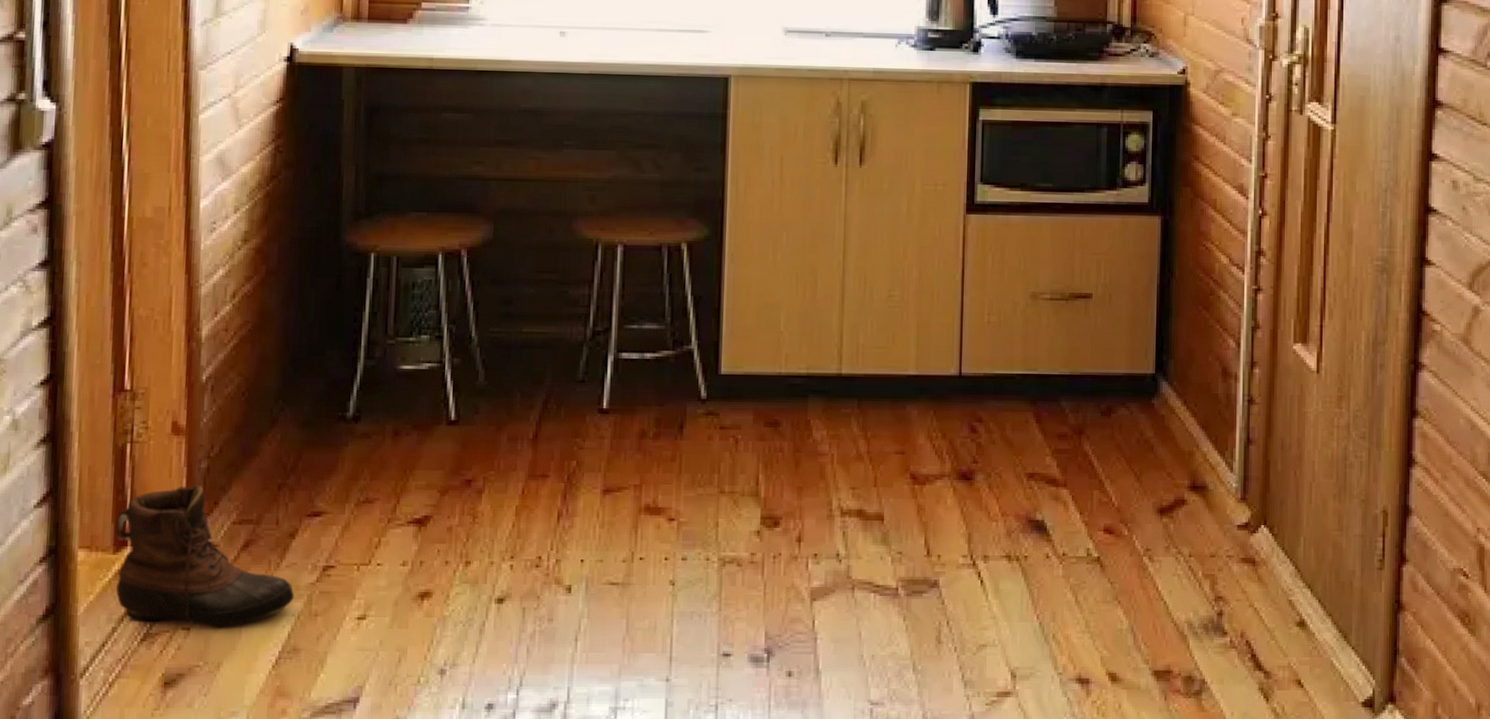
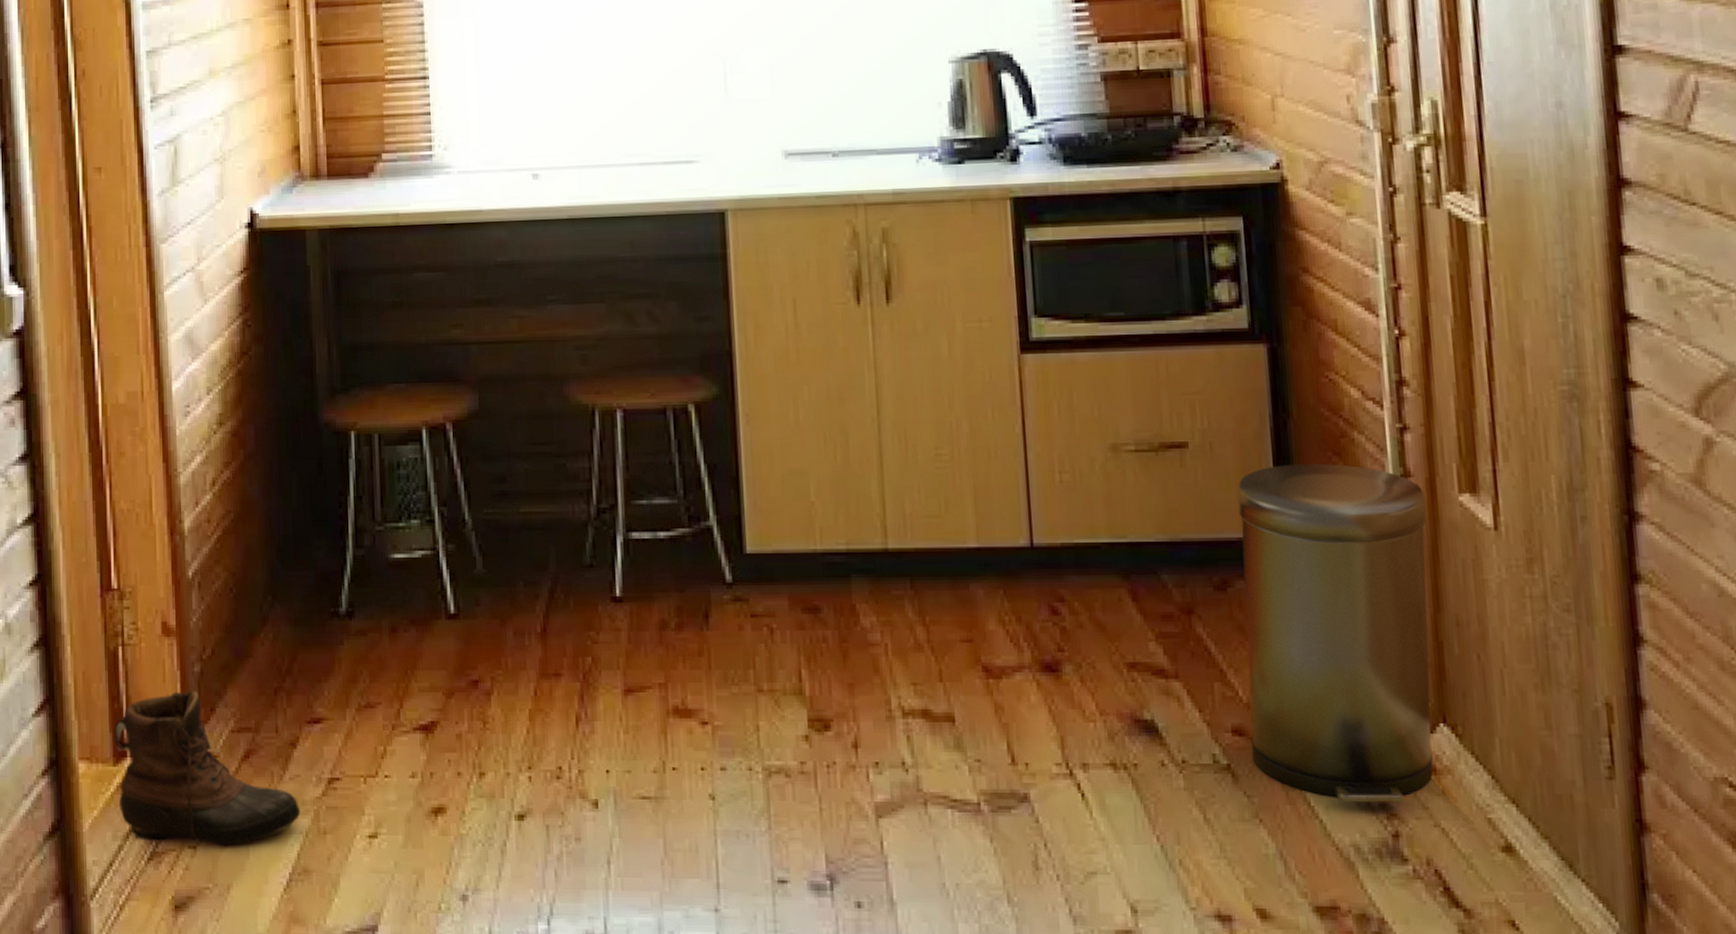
pedal bin: none [1118,314,1268,588] -> present [1237,463,1434,803]

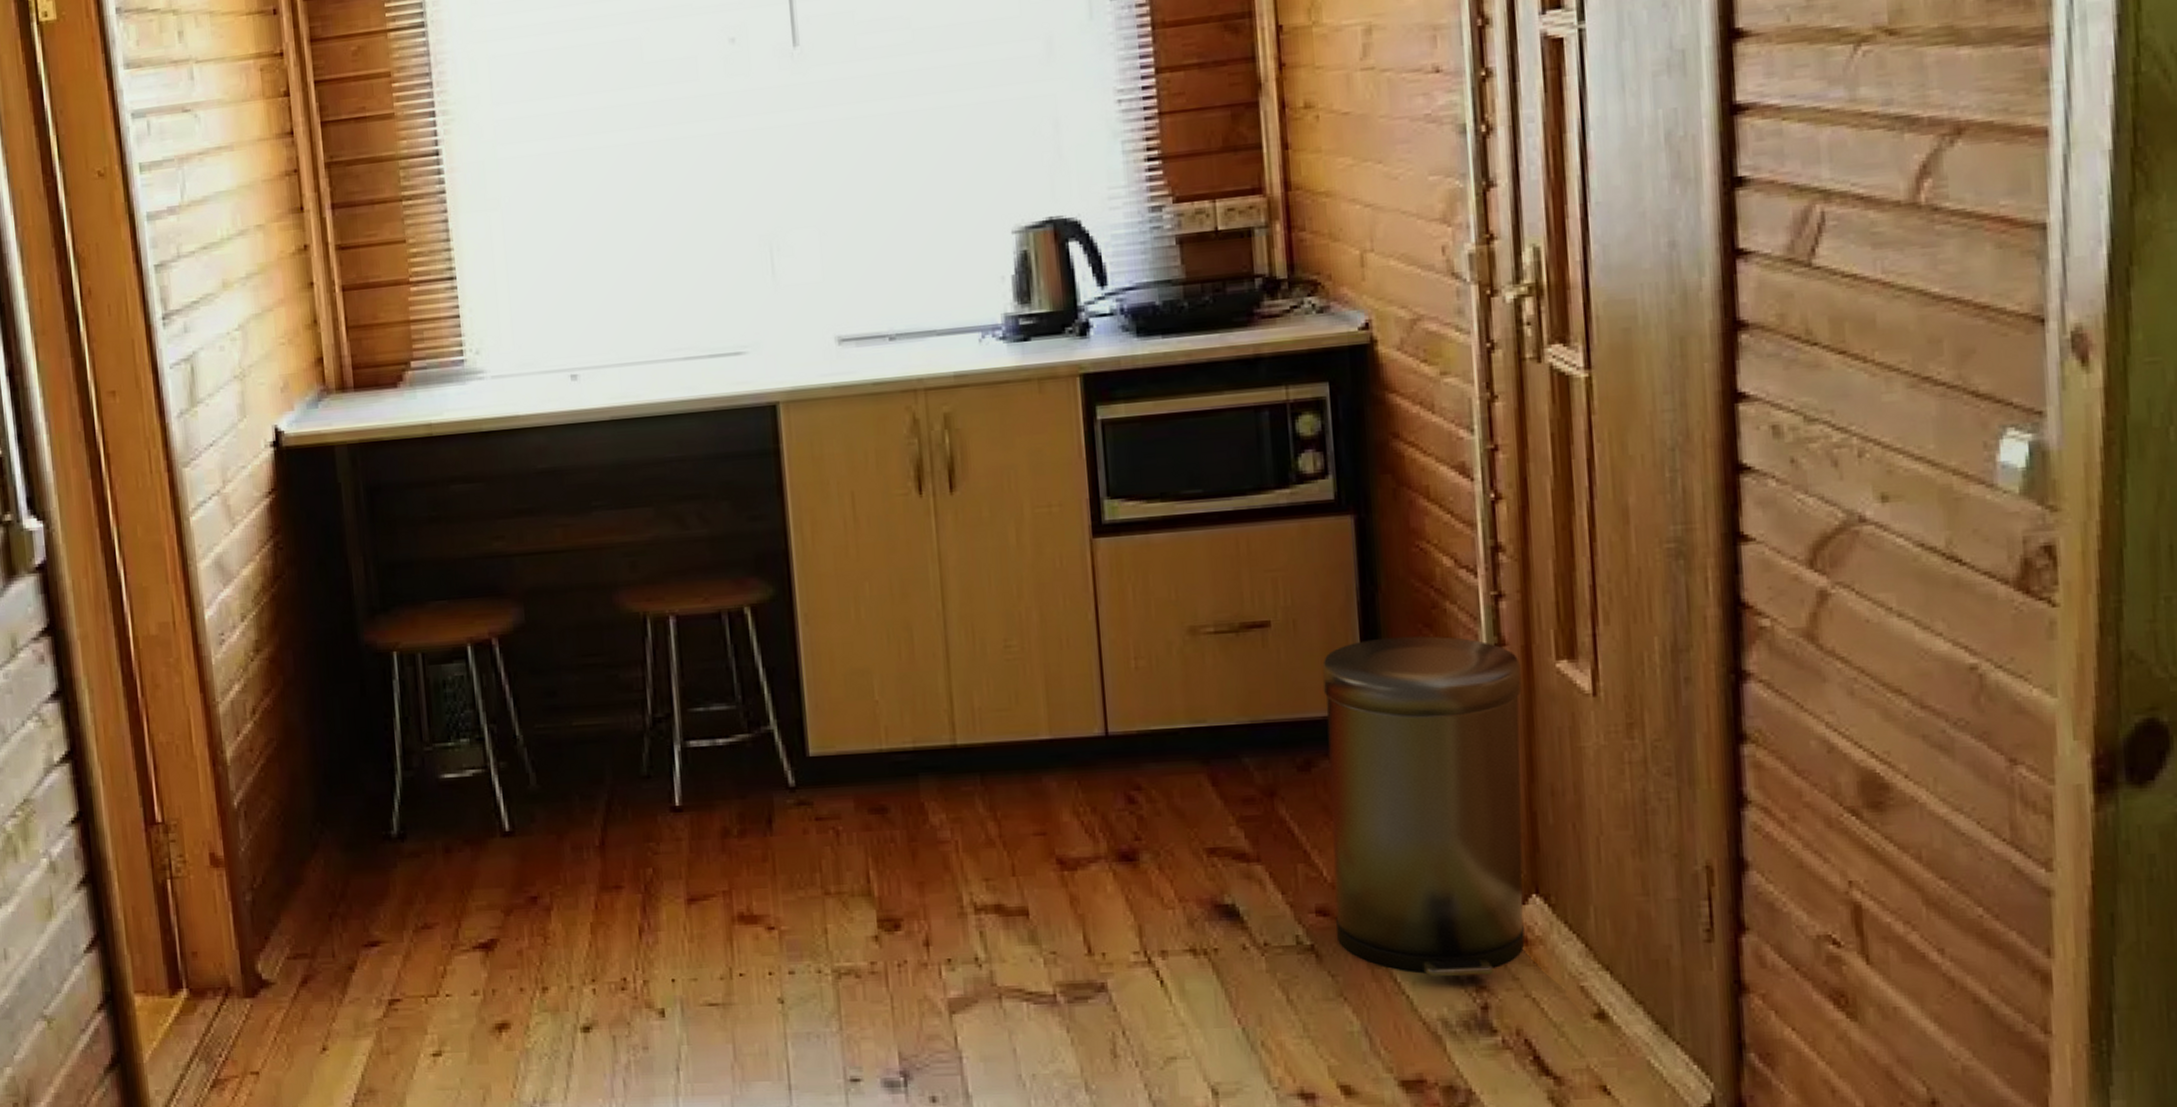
boot: present [114,691,301,847] -> none [168,920,363,1071]

